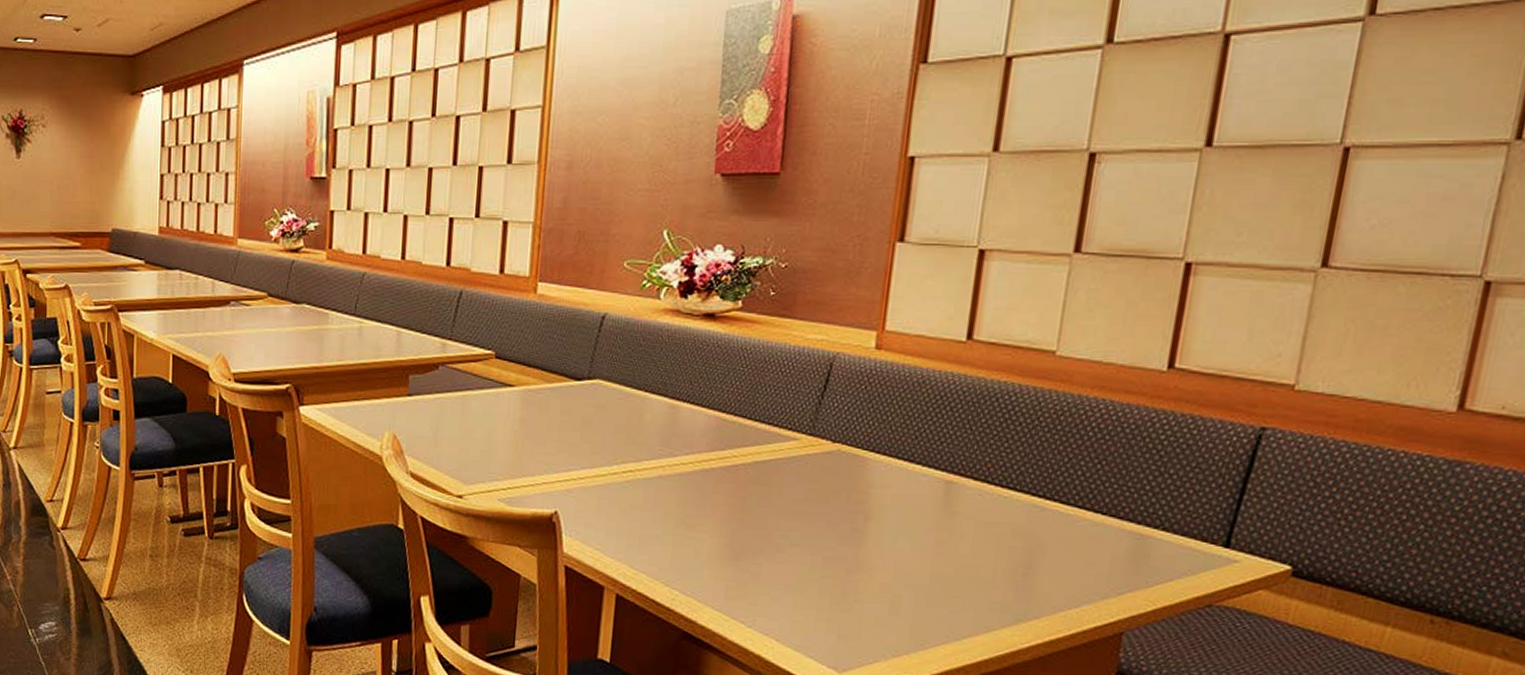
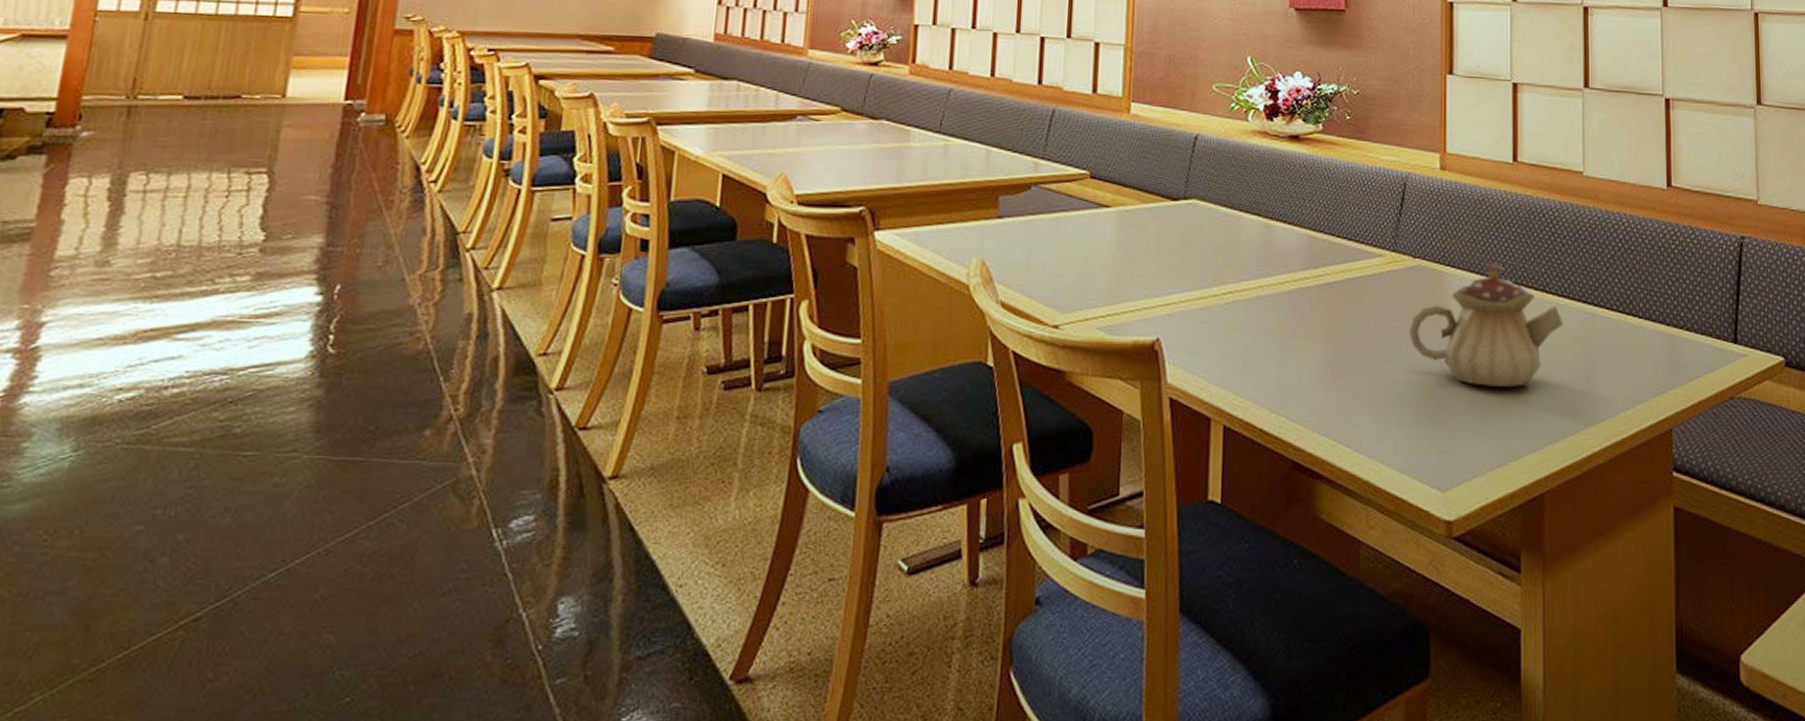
teapot: none [819,449,1004,579] -> present [1410,262,1564,388]

